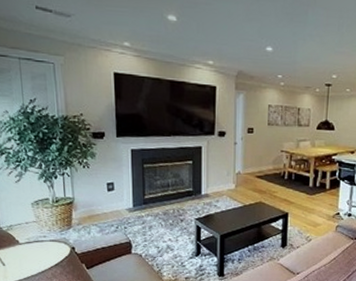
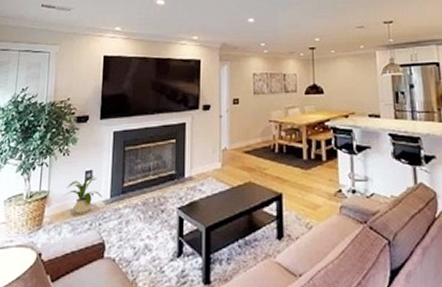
house plant: none [89,188,126,221] -> present [64,176,103,217]

